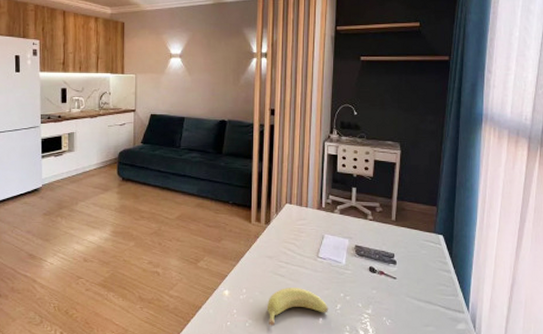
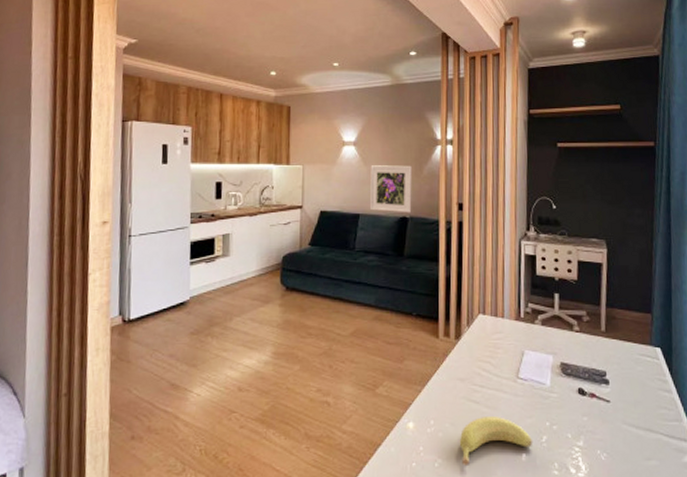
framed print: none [194,75,230,117] -> present [370,165,412,213]

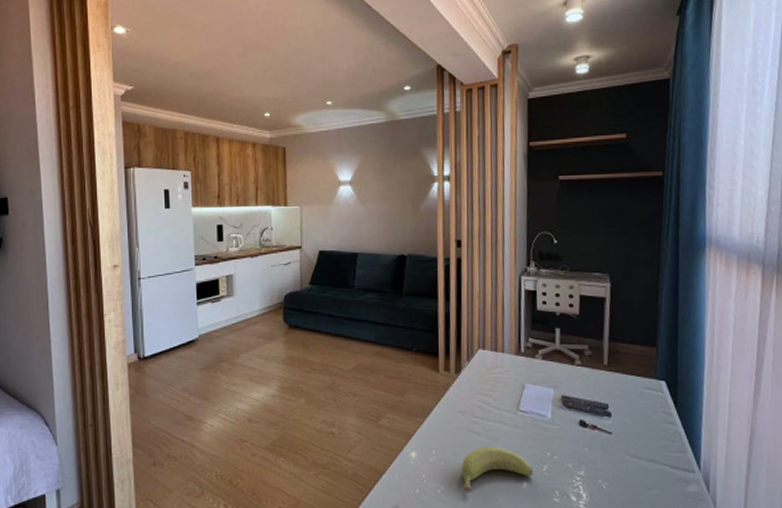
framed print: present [370,165,412,213] -> none [367,203,410,251]

